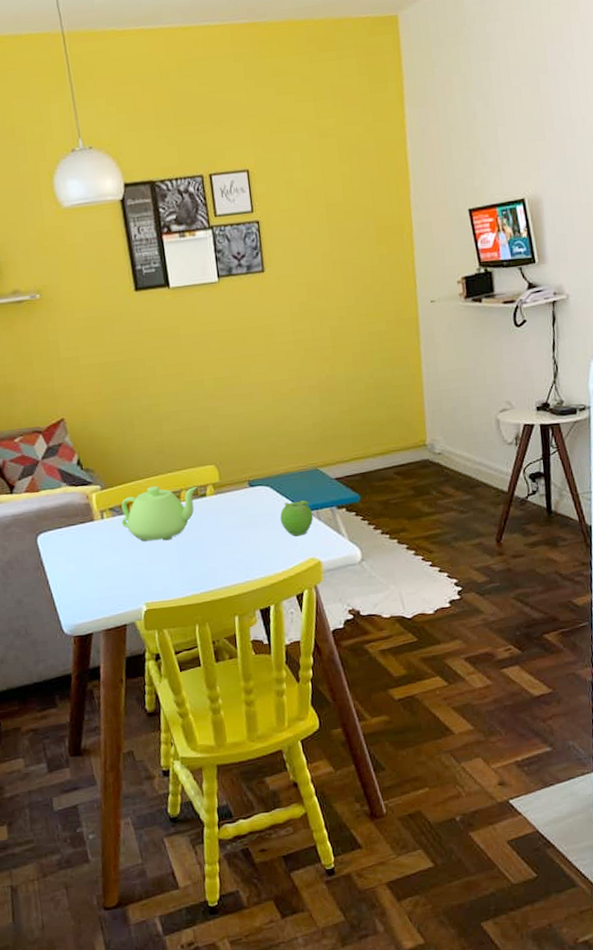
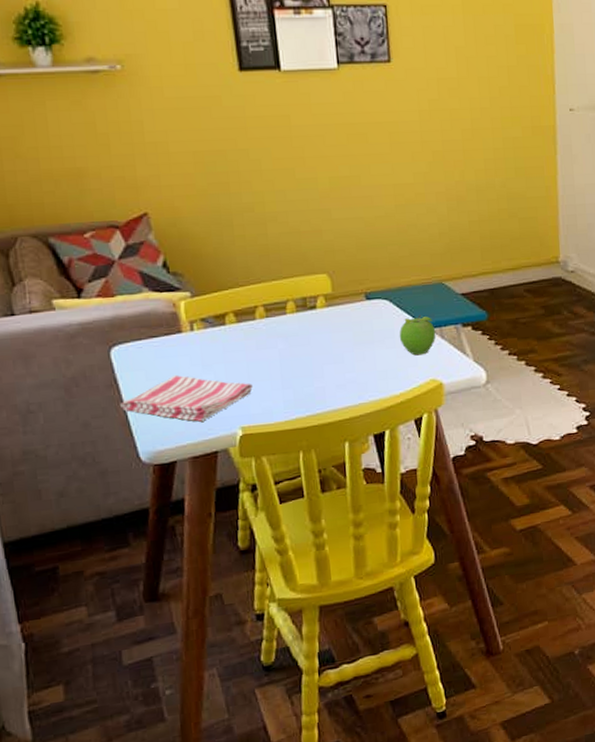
dish towel: none [46,557,154,599] -> present [120,375,253,422]
teapot: present [121,486,198,541] -> none [215,295,306,357]

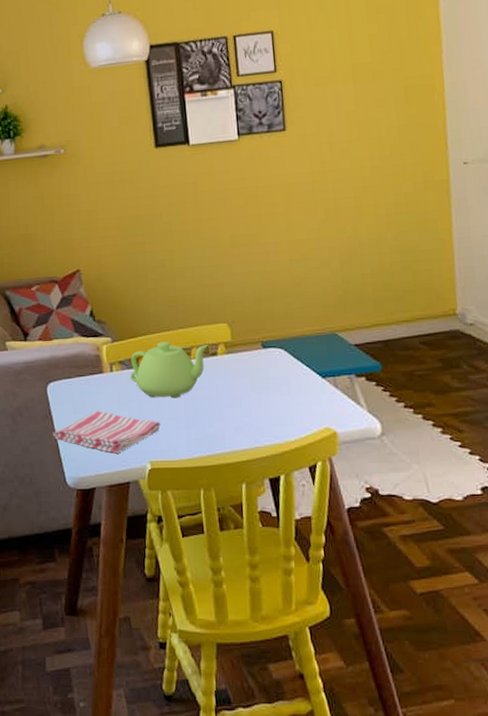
teapot: none [215,295,306,357] -> present [130,341,209,398]
fruit: present [399,315,436,356] -> none [293,364,330,404]

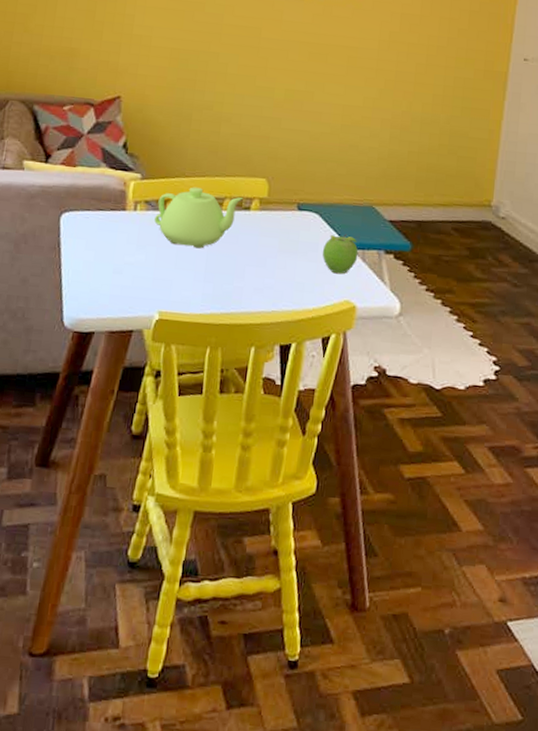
dish towel: present [53,410,161,454] -> none [58,249,178,299]
fruit: none [293,364,330,404] -> present [322,234,359,274]

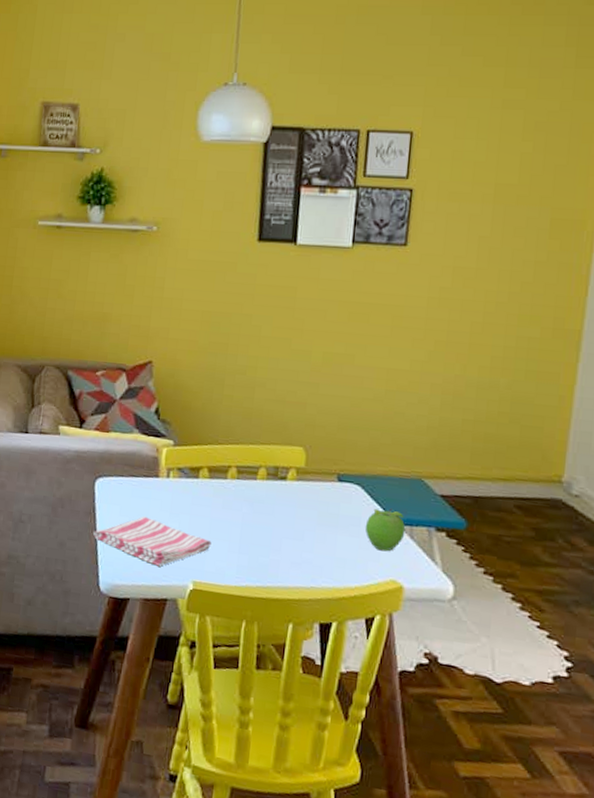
dish towel: none [58,249,178,299] -> present [93,516,212,567]
teapot: present [154,187,243,249] -> none [187,454,279,519]

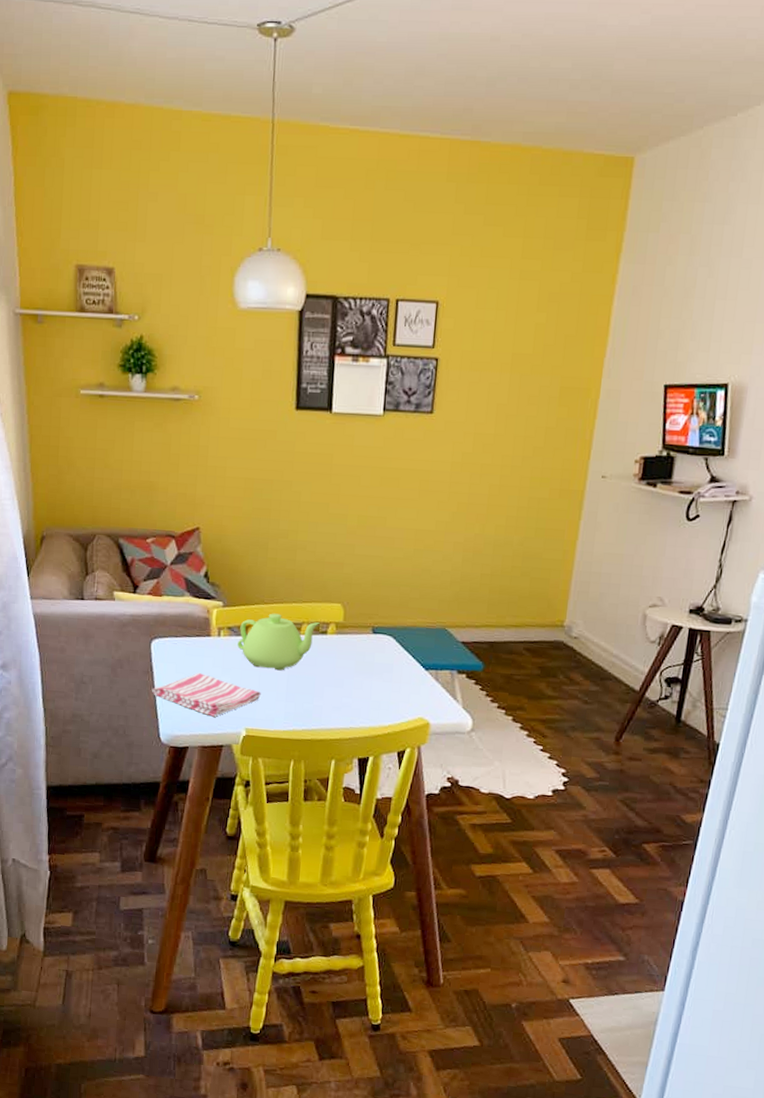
teapot: none [187,454,279,519] -> present [237,613,320,671]
fruit: present [365,508,406,552] -> none [396,655,432,693]

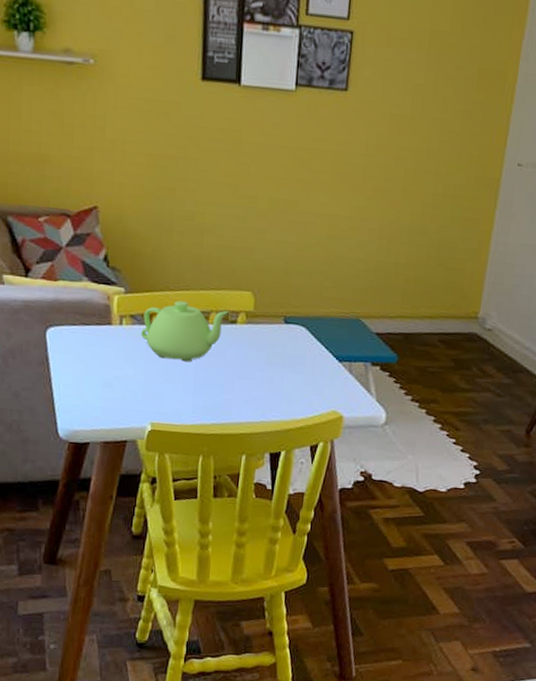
dish towel: present [152,672,261,717] -> none [48,363,167,411]

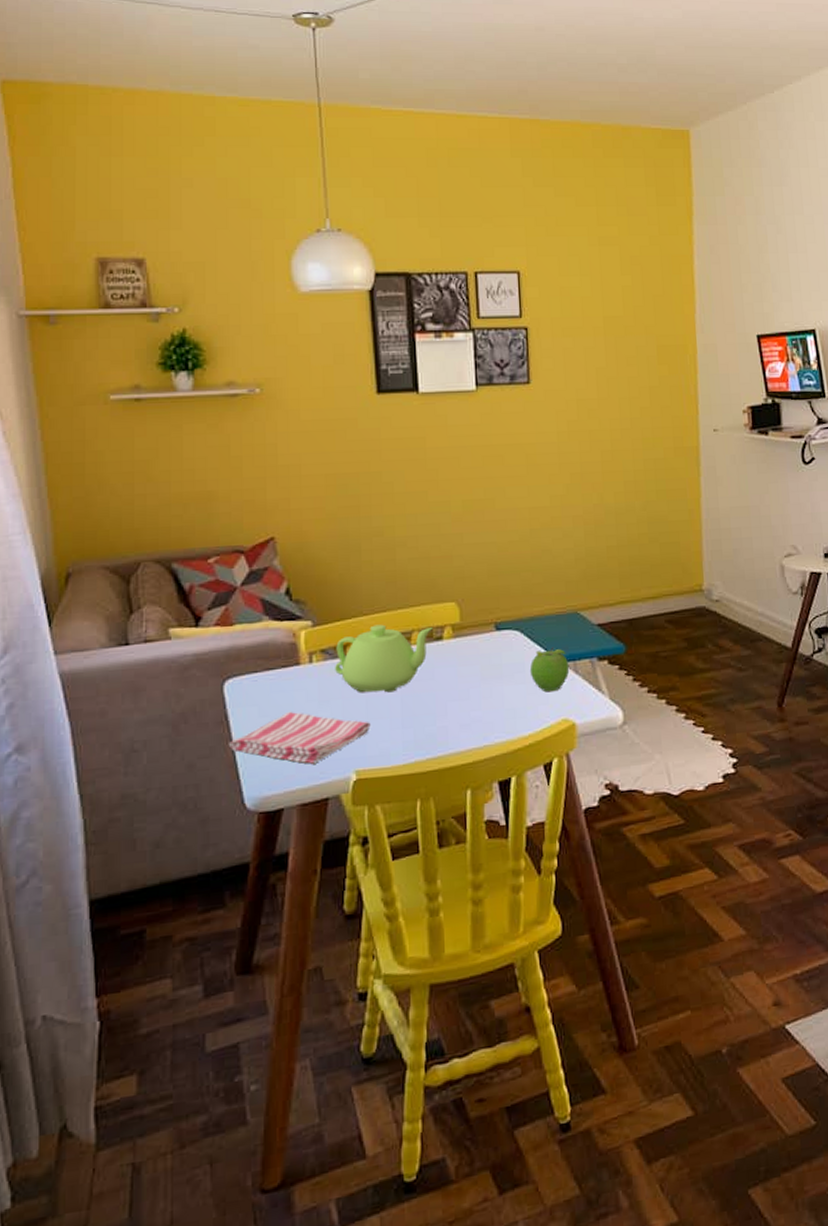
dish towel: none [48,363,167,411] -> present [229,711,371,764]
fruit: none [309,346,345,386] -> present [529,647,570,692]

